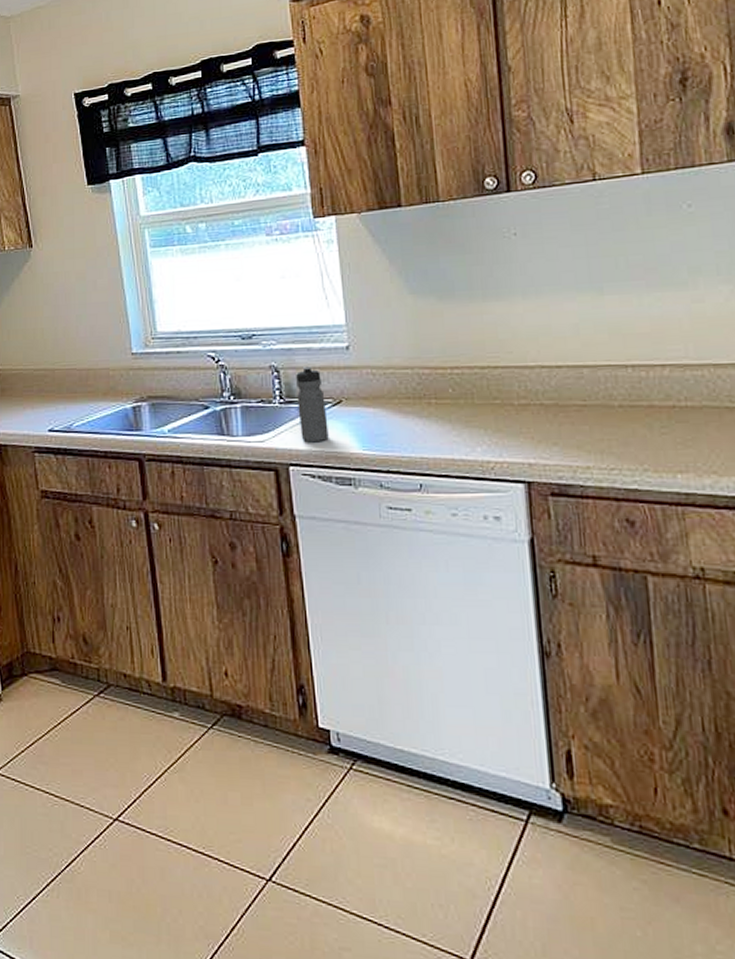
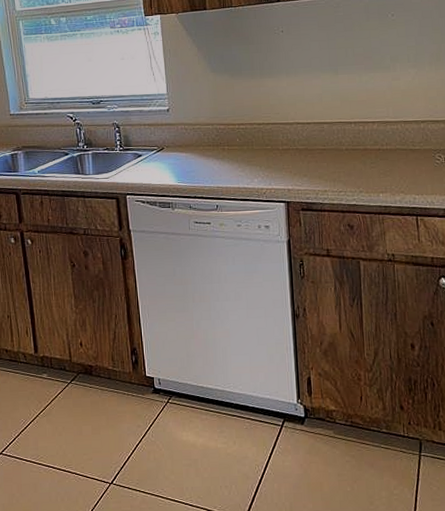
water bottle: present [296,366,329,443] -> none [132,124,154,178]

